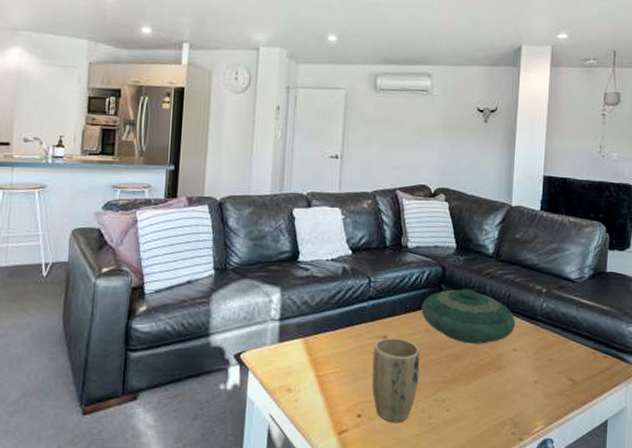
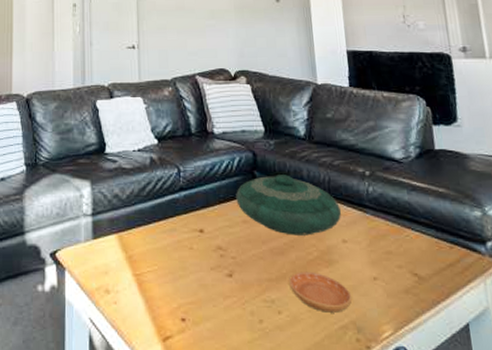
plant pot: present [372,338,420,423] -> none [190,231,243,328]
saucer: none [460,375,514,411] -> present [289,271,352,313]

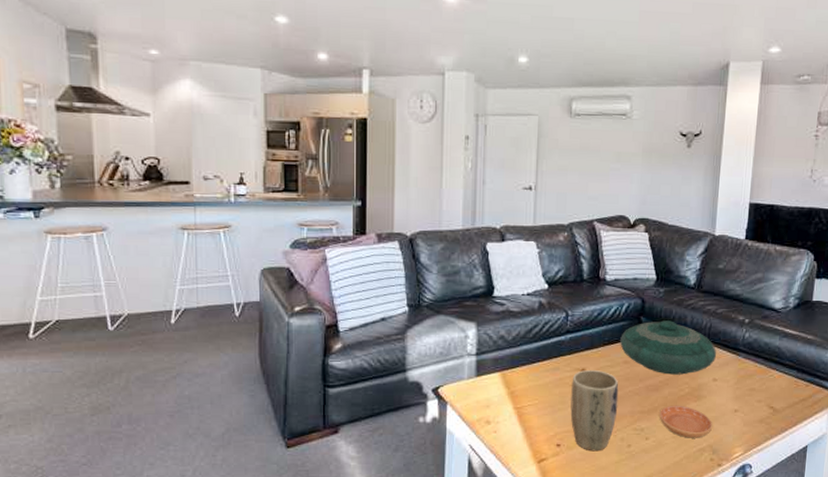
plant pot: none [190,231,243,328] -> present [570,370,619,452]

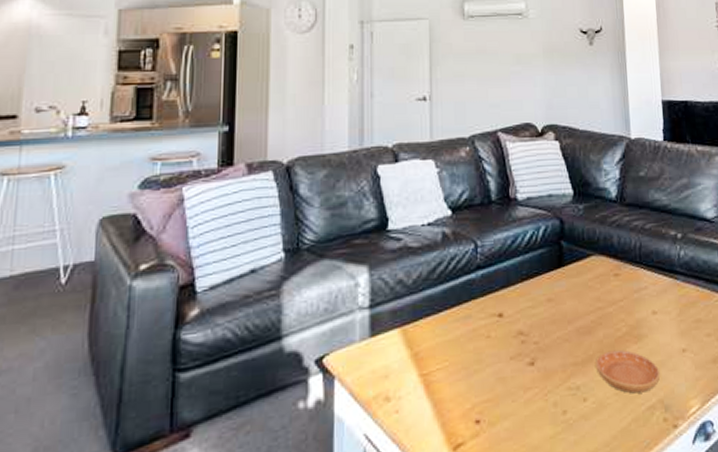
plant pot: present [570,370,619,452] -> none [488,313,546,426]
decorative bowl: present [620,320,716,375] -> none [540,243,652,311]

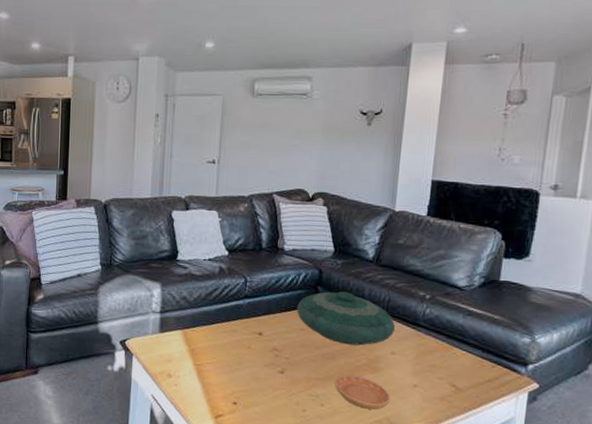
decorative bowl: none [540,243,652,311] -> present [297,291,395,346]

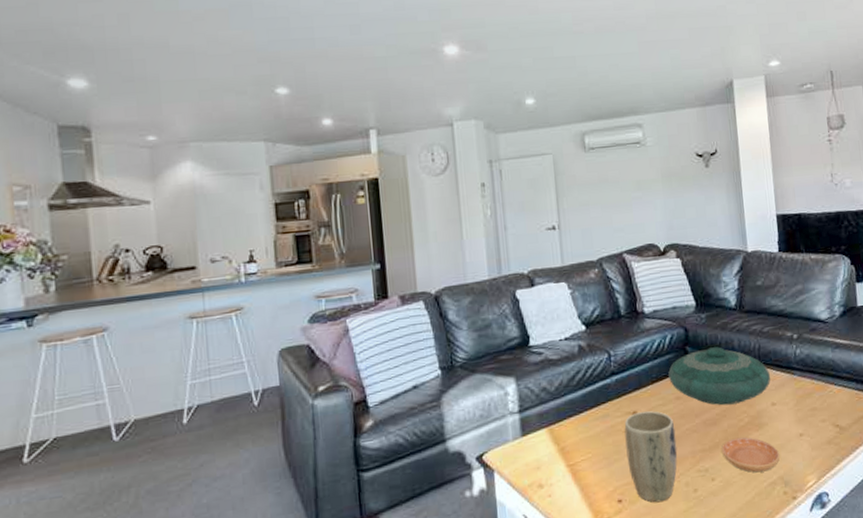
plant pot: none [247,334,295,413] -> present [624,411,677,503]

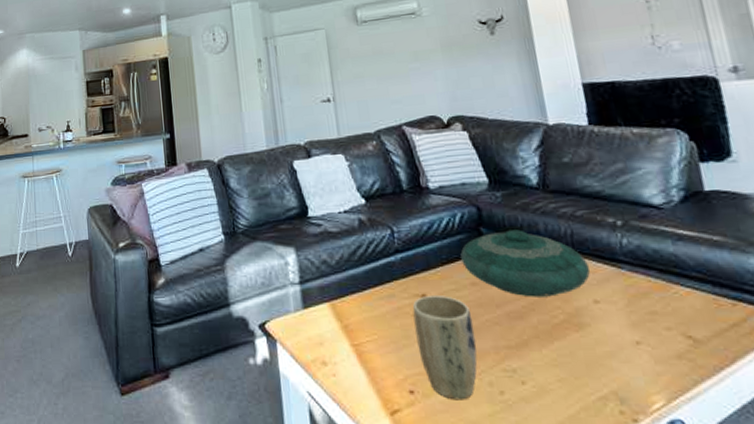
saucer: present [722,437,780,473] -> none [531,337,611,382]

